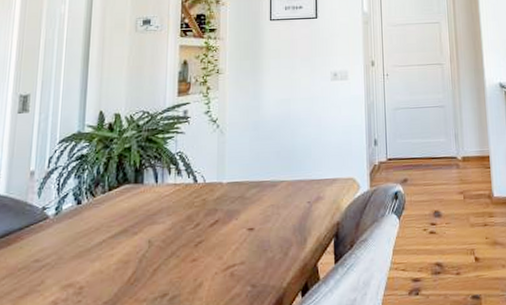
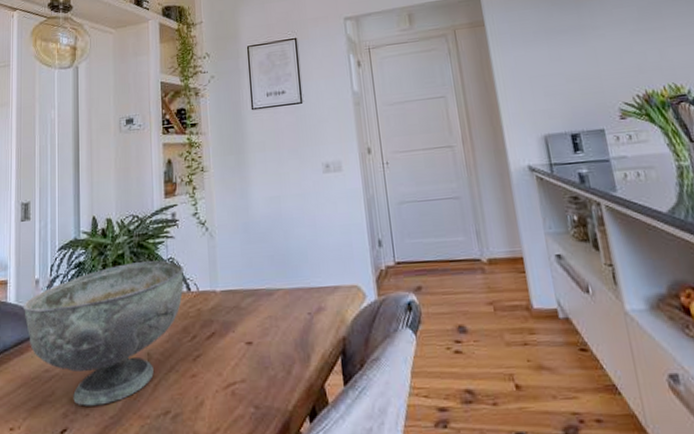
decorative bowl: none [13,154,191,294] -> present [23,260,184,406]

